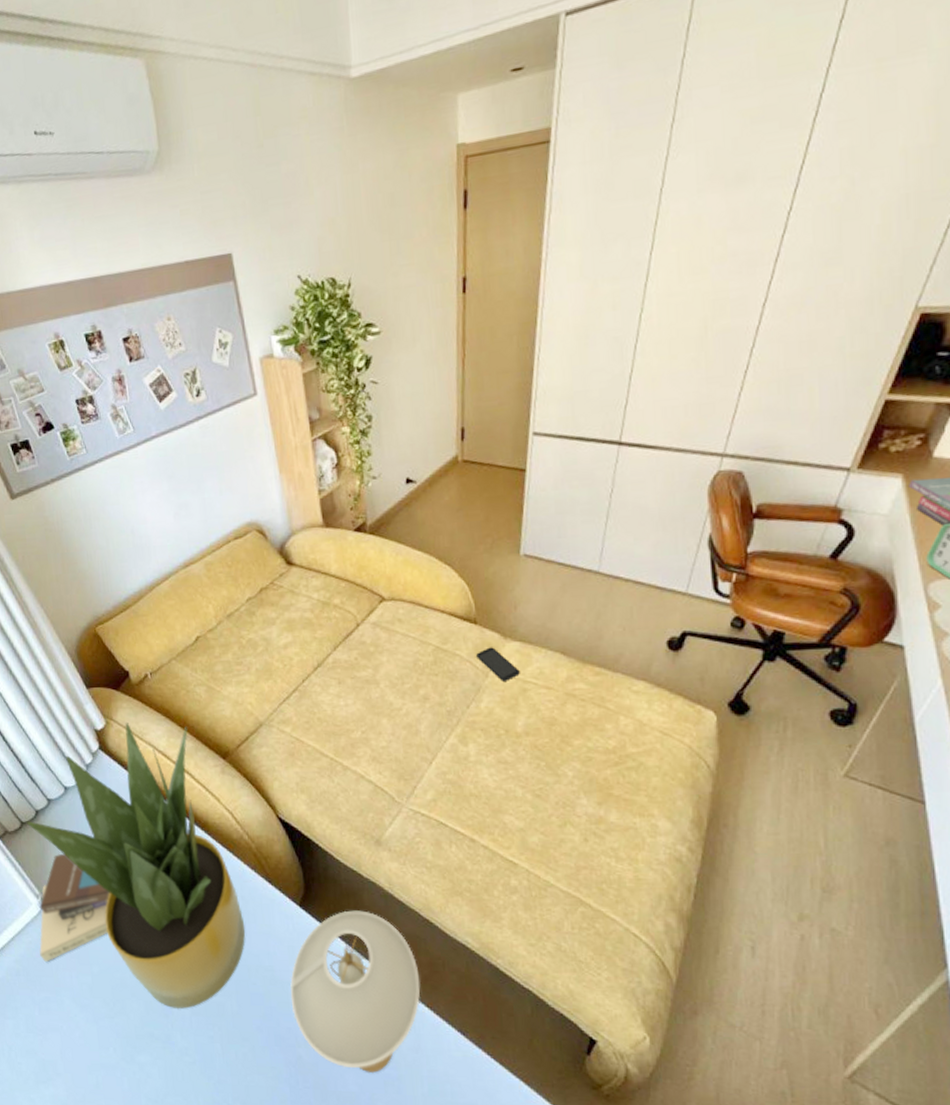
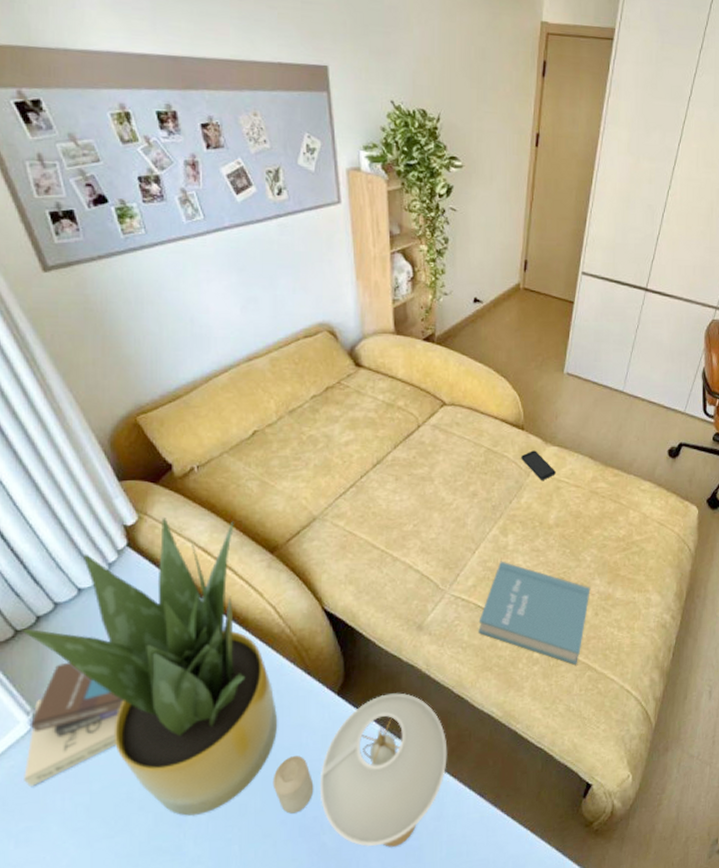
candle: none [245,964,286,1021] -> present [272,756,314,814]
book: none [442,773,576,899] -> present [478,561,591,666]

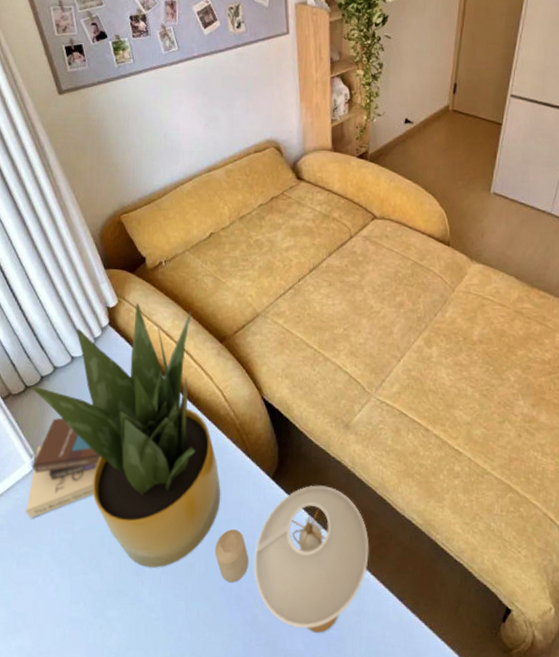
book: present [478,561,591,666] -> none [401,371,514,485]
mobile phone: present [521,450,556,480] -> none [447,266,480,296]

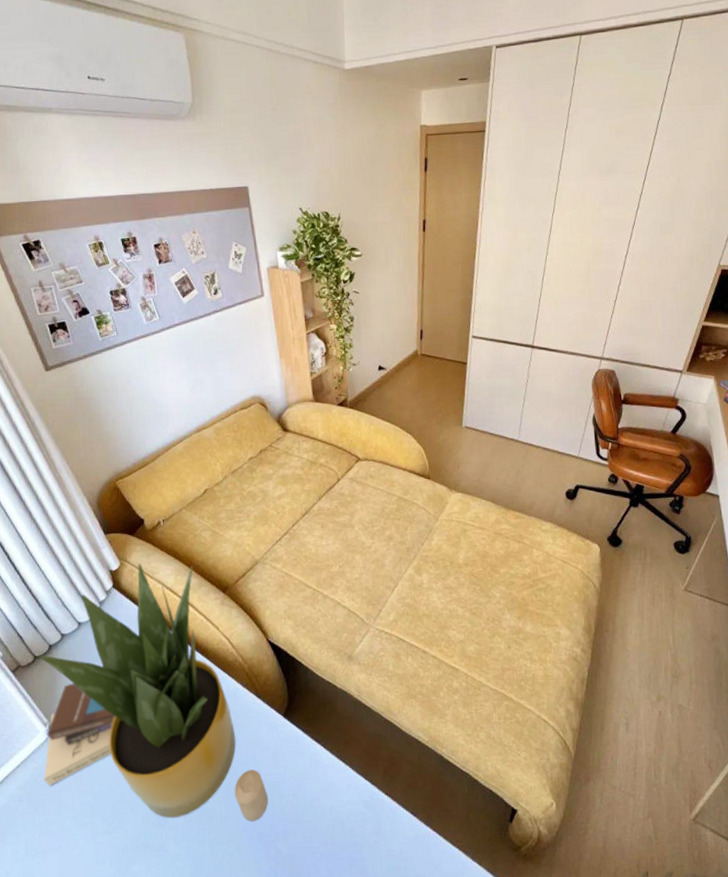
table lamp: present [254,485,369,634] -> none [273,716,382,859]

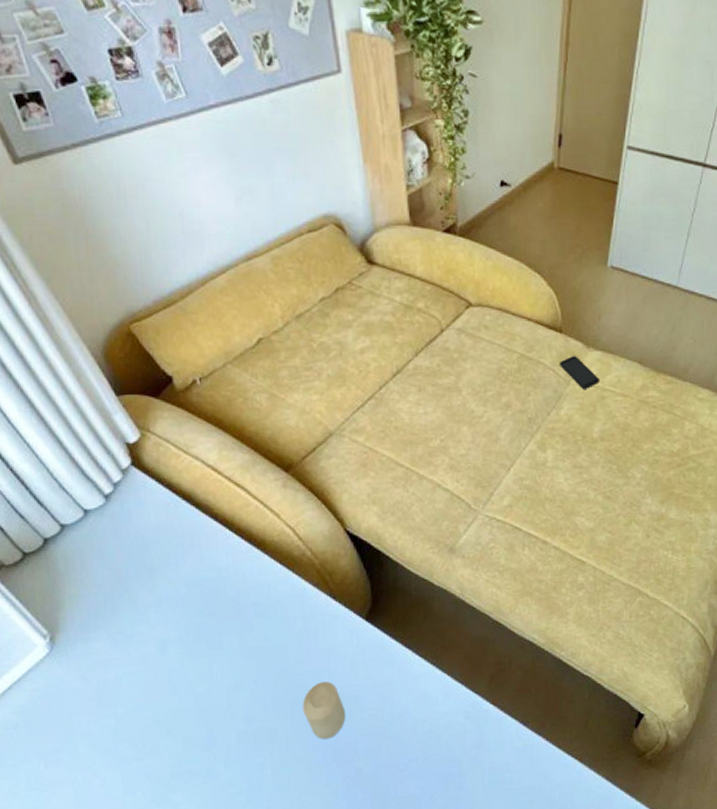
planter: present [40,563,236,819] -> none [31,433,304,740]
books: present [44,683,115,787] -> none [46,585,142,710]
mobile phone: none [429,497,461,524] -> present [560,356,599,389]

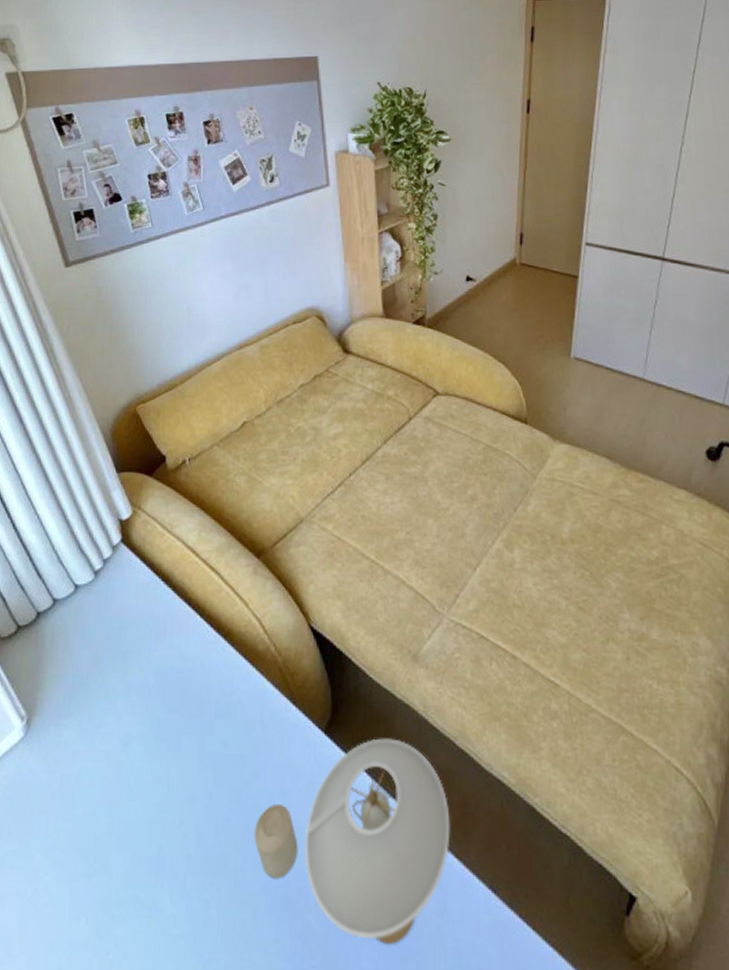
table lamp: none [351,618,486,775] -> present [304,738,451,946]
mobile phone: present [560,356,599,389] -> none [526,448,567,484]

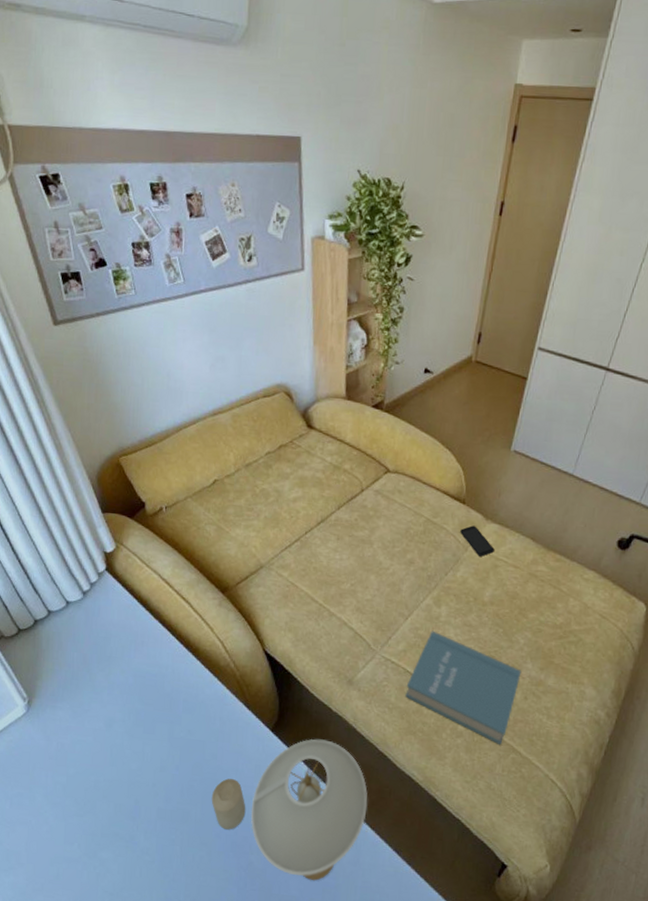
book: none [483,581,619,726] -> present [405,630,522,746]
mobile phone: none [526,448,567,484] -> present [460,525,494,557]

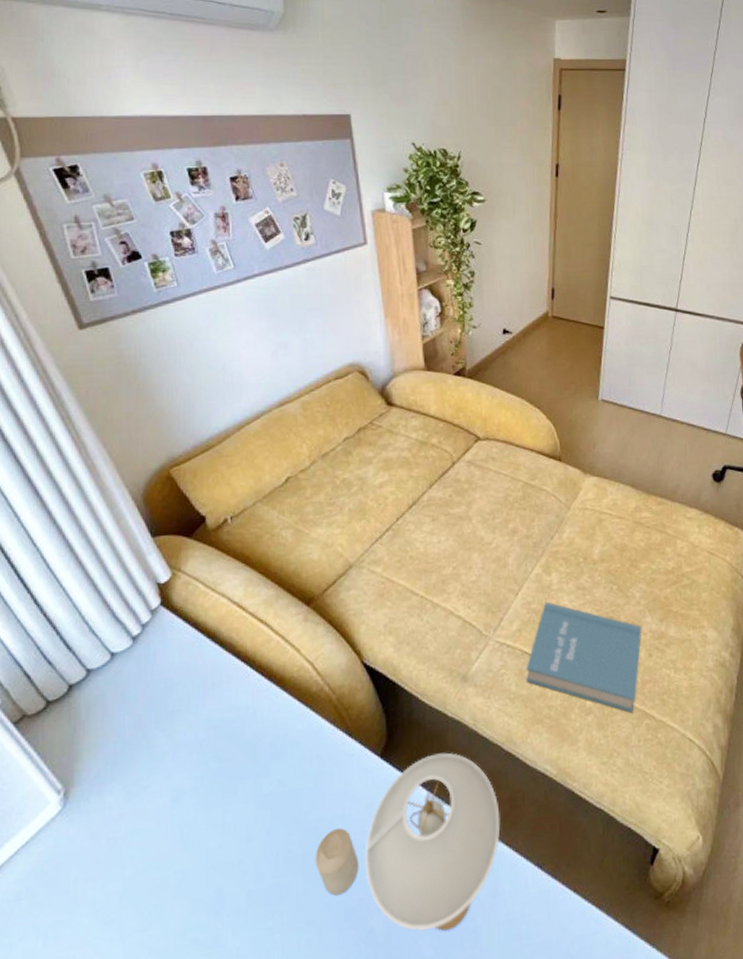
mobile phone: present [460,525,494,557] -> none [560,482,597,513]

